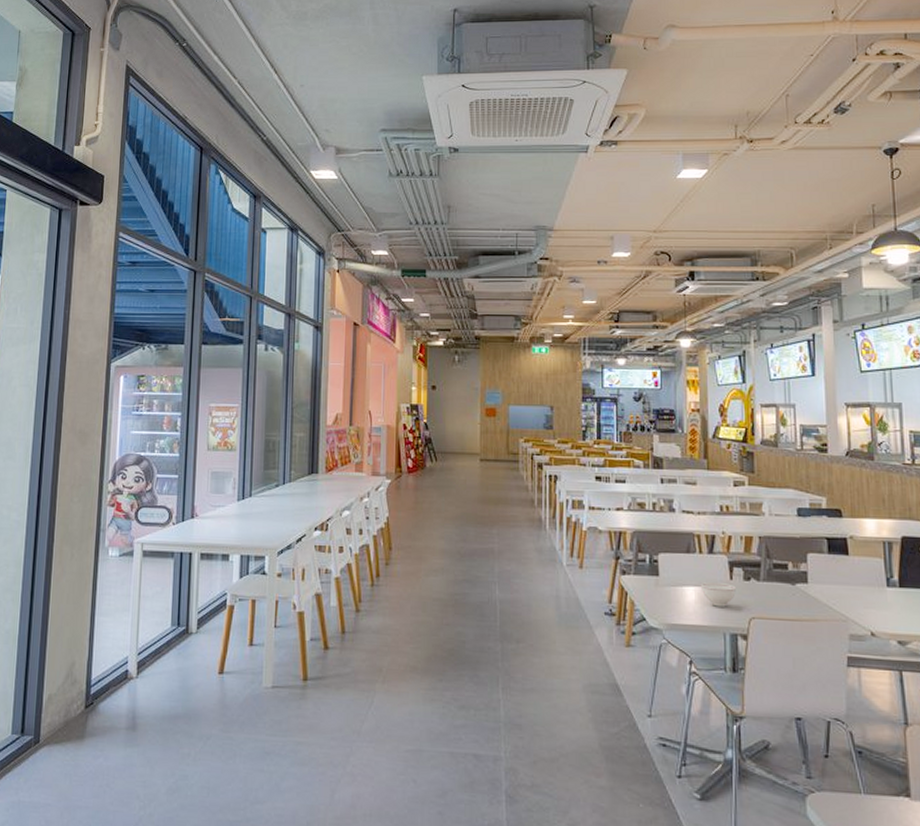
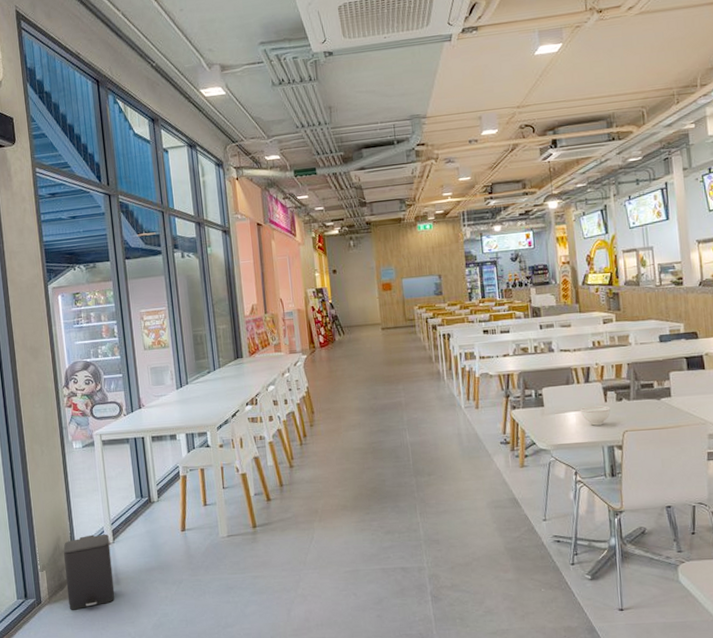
pedal bin: none [71,664,133,757] -> present [63,534,115,610]

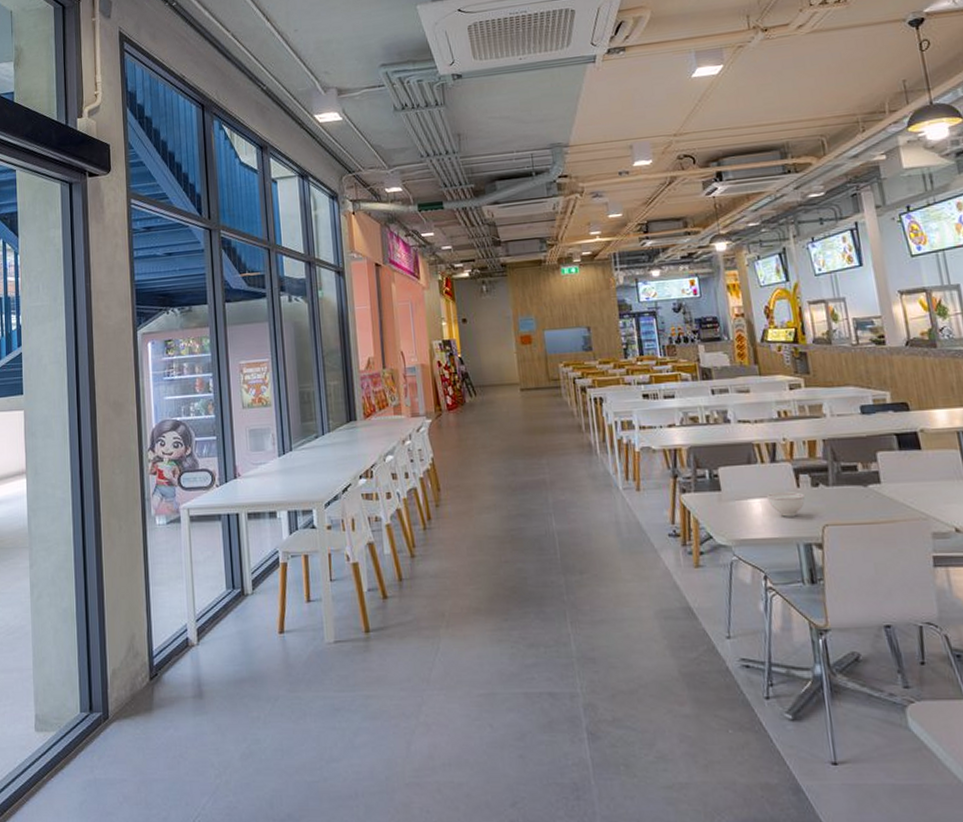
pedal bin: present [63,534,115,610] -> none [137,632,197,729]

